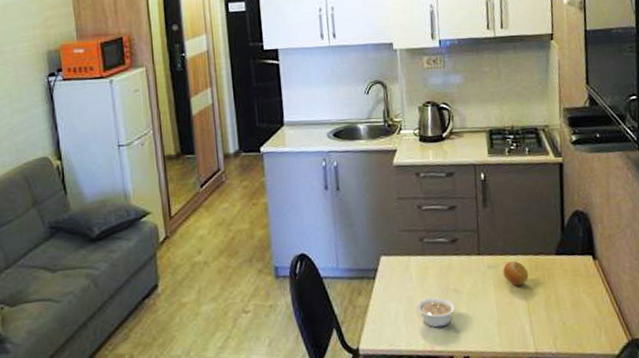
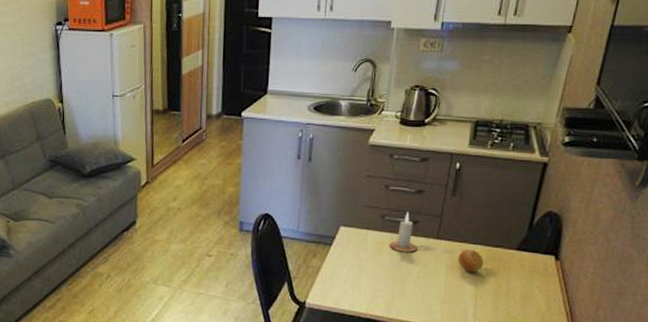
legume: present [416,297,455,328] -> none [365,269,404,297]
candle: none [433,231,462,275] -> present [389,212,417,252]

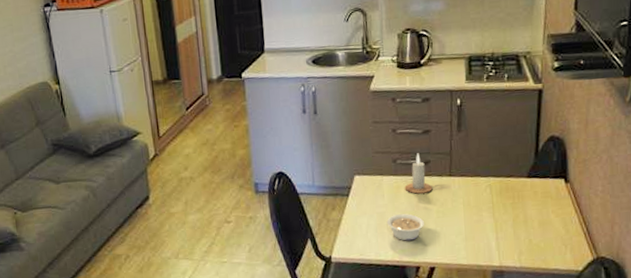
legume: none [365,269,404,297] -> present [386,213,424,241]
fruit: present [458,249,484,273] -> none [473,182,499,206]

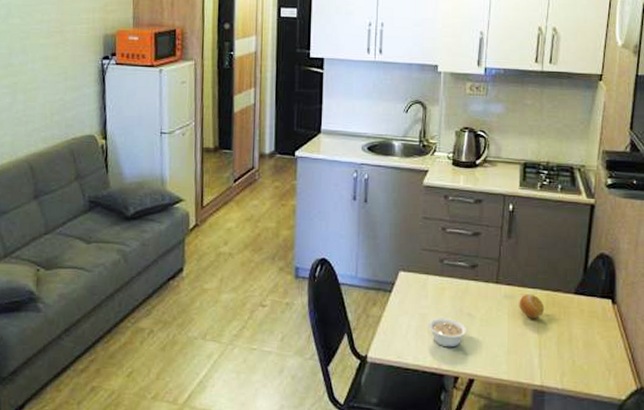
candle: present [404,153,433,194] -> none [449,255,478,298]
fruit: none [473,182,499,206] -> present [519,294,545,319]

